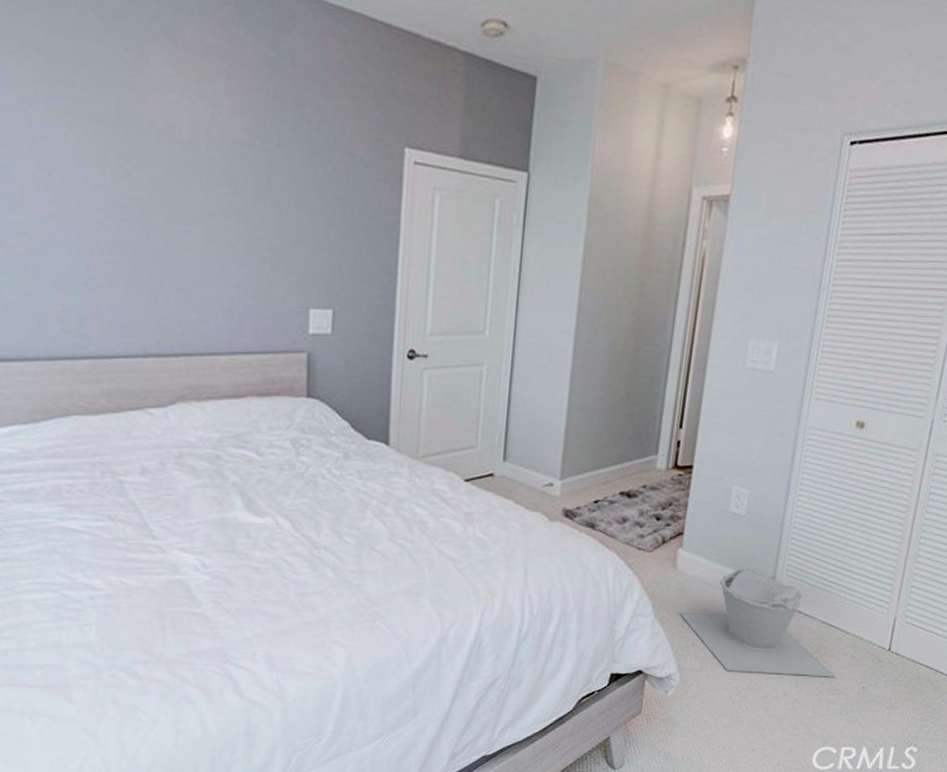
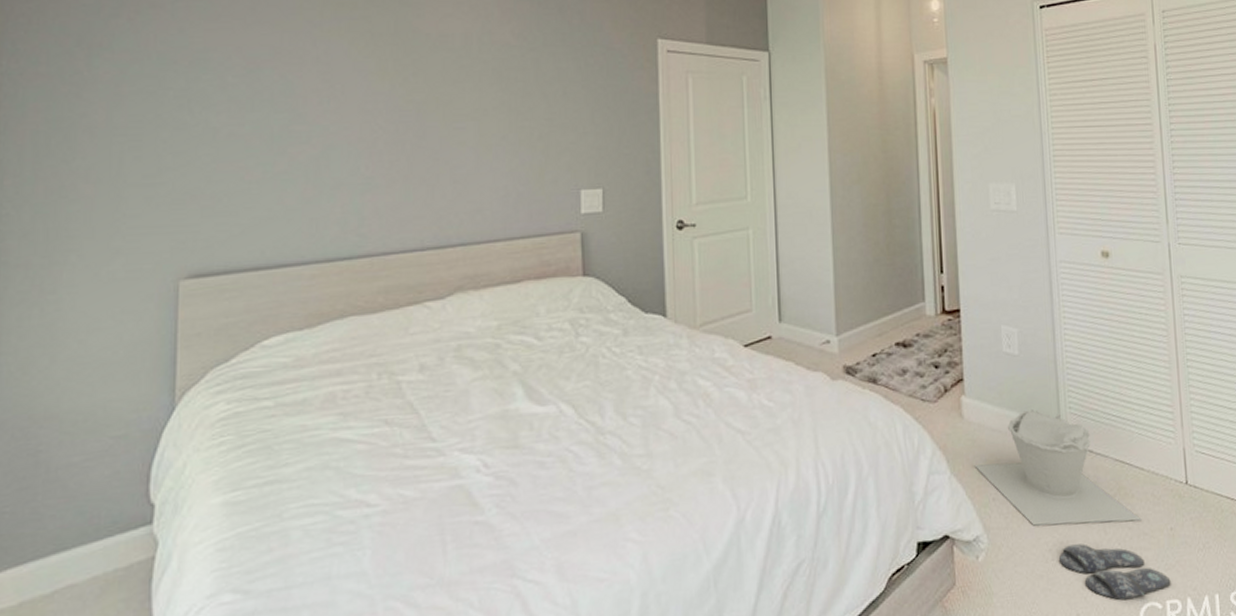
slippers: none [746,691,851,743] -> present [1059,543,1171,601]

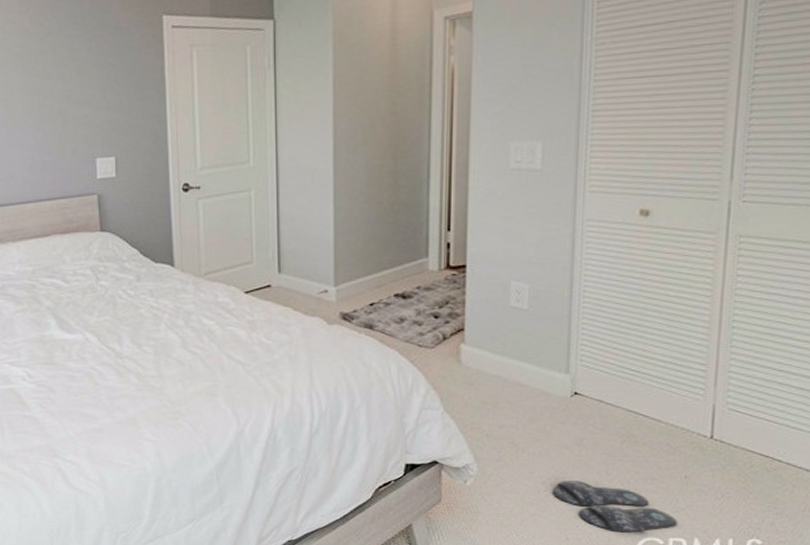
laundry basket: present [974,410,1142,526] -> none [469,360,652,466]

